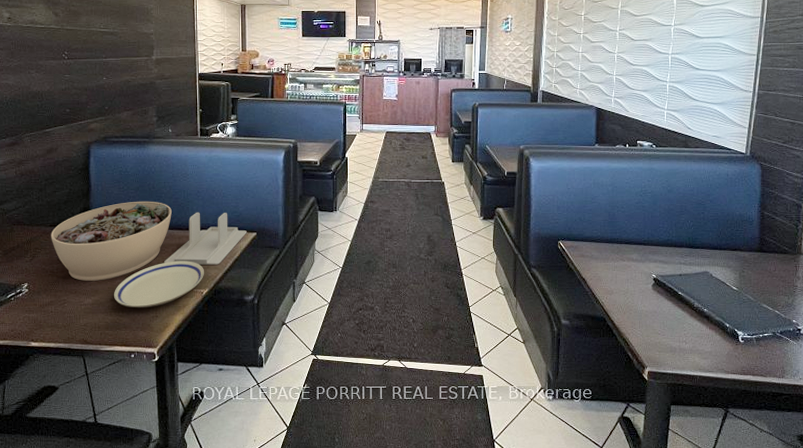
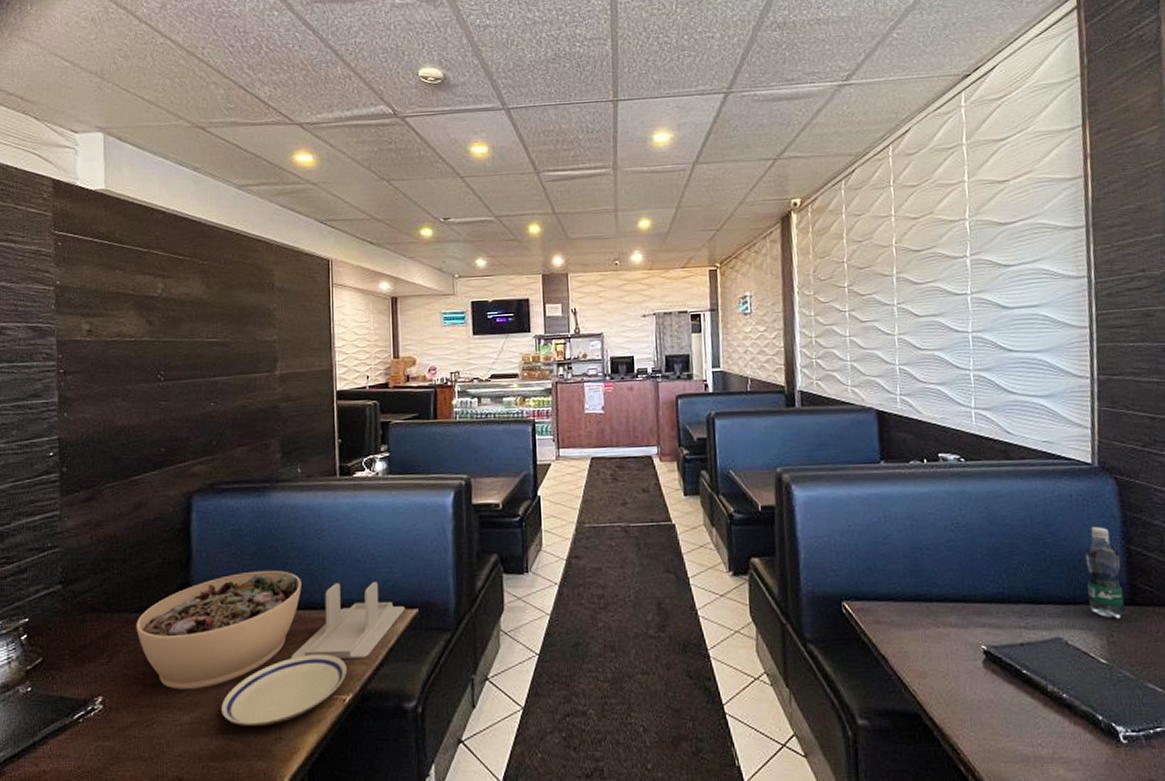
bottle: none [730,197,756,260] -> present [1084,526,1125,618]

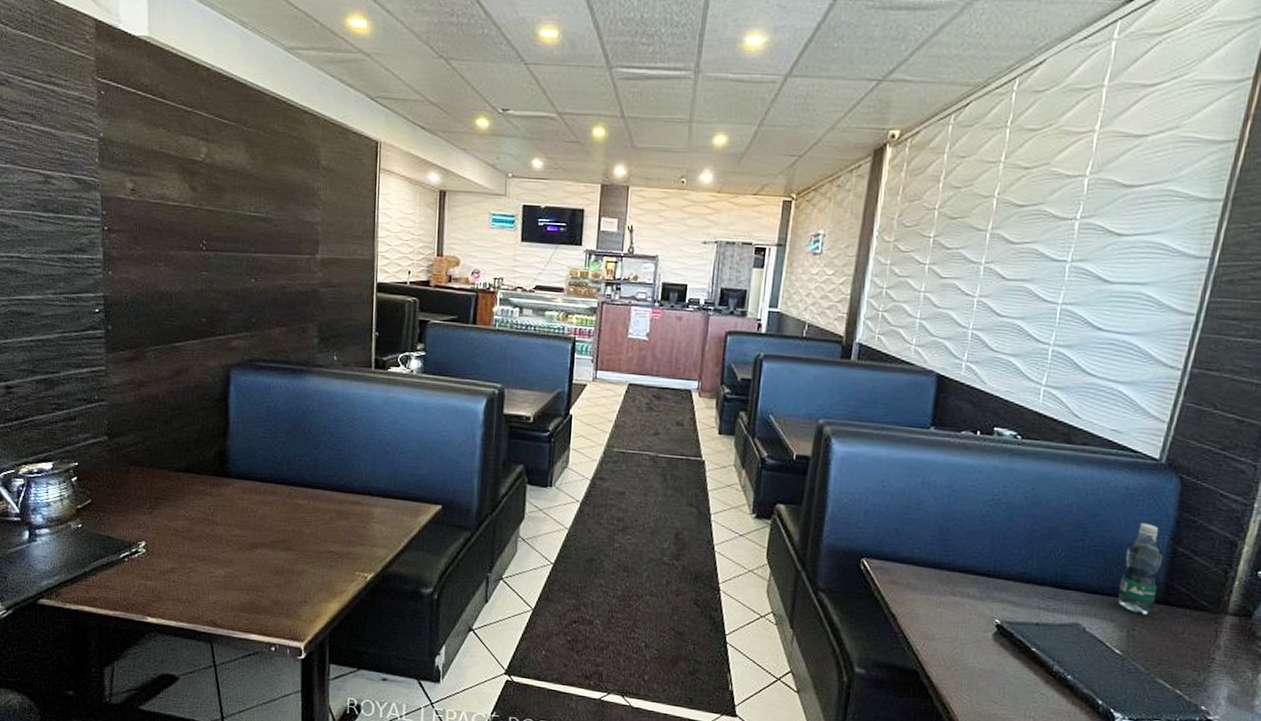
salad: present [136,570,302,690] -> none [176,448,332,548]
plate: present [222,653,347,727] -> none [253,532,370,590]
napkin holder: present [290,582,405,660] -> none [318,470,430,543]

